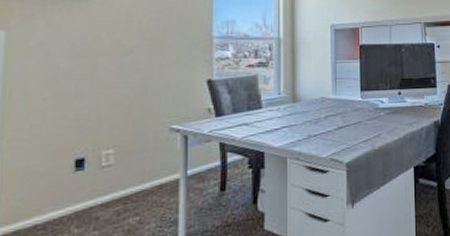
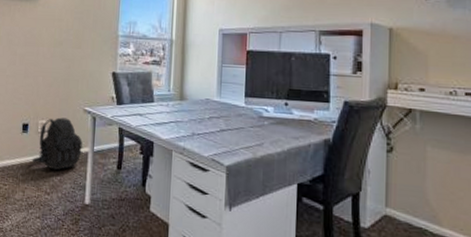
backpack: none [93,142,172,210] -> present [32,117,83,170]

